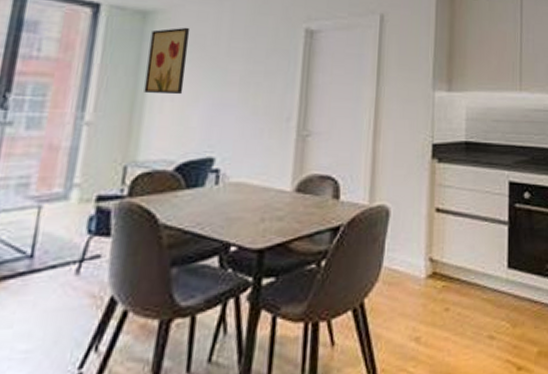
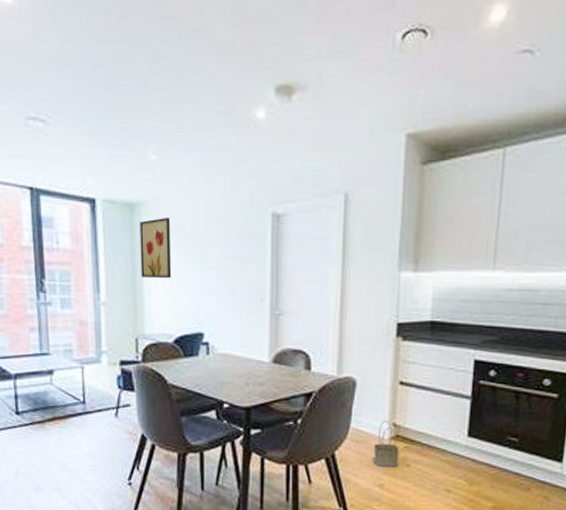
basket: none [408,254,437,315] -> present [373,420,399,467]

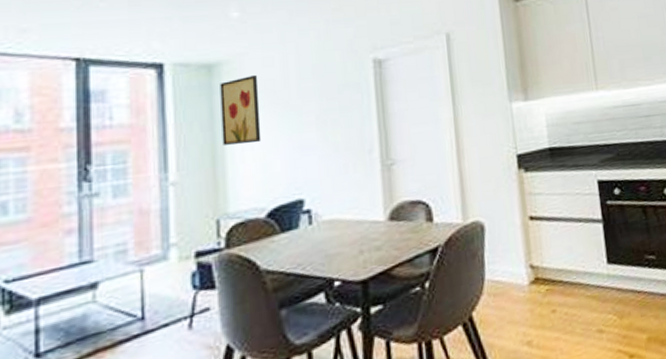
basket: present [373,420,399,467] -> none [513,262,543,321]

